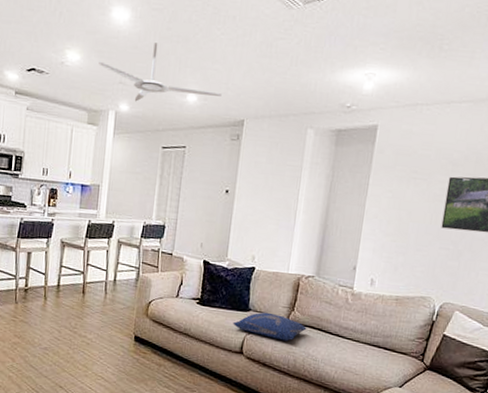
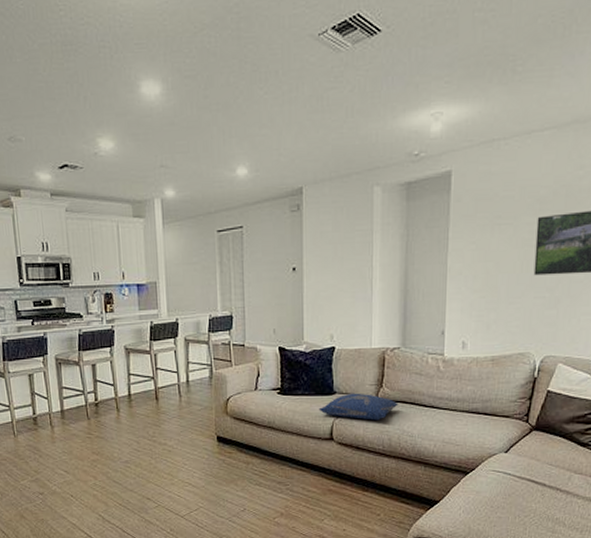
ceiling fan: present [99,43,222,102] -> none [135,115,274,185]

